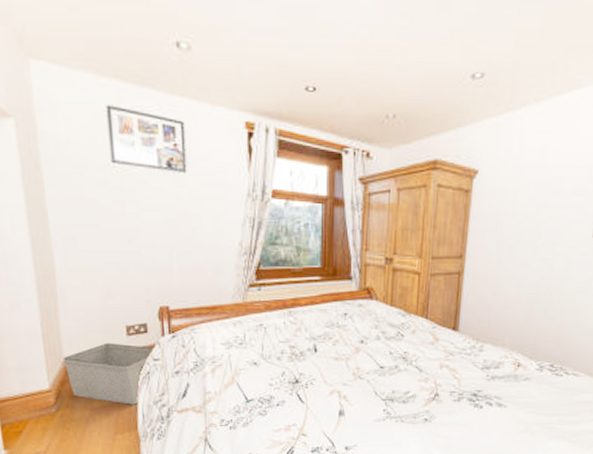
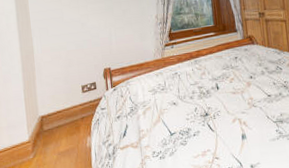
storage bin: present [62,343,155,405] -> none [38,99,102,147]

